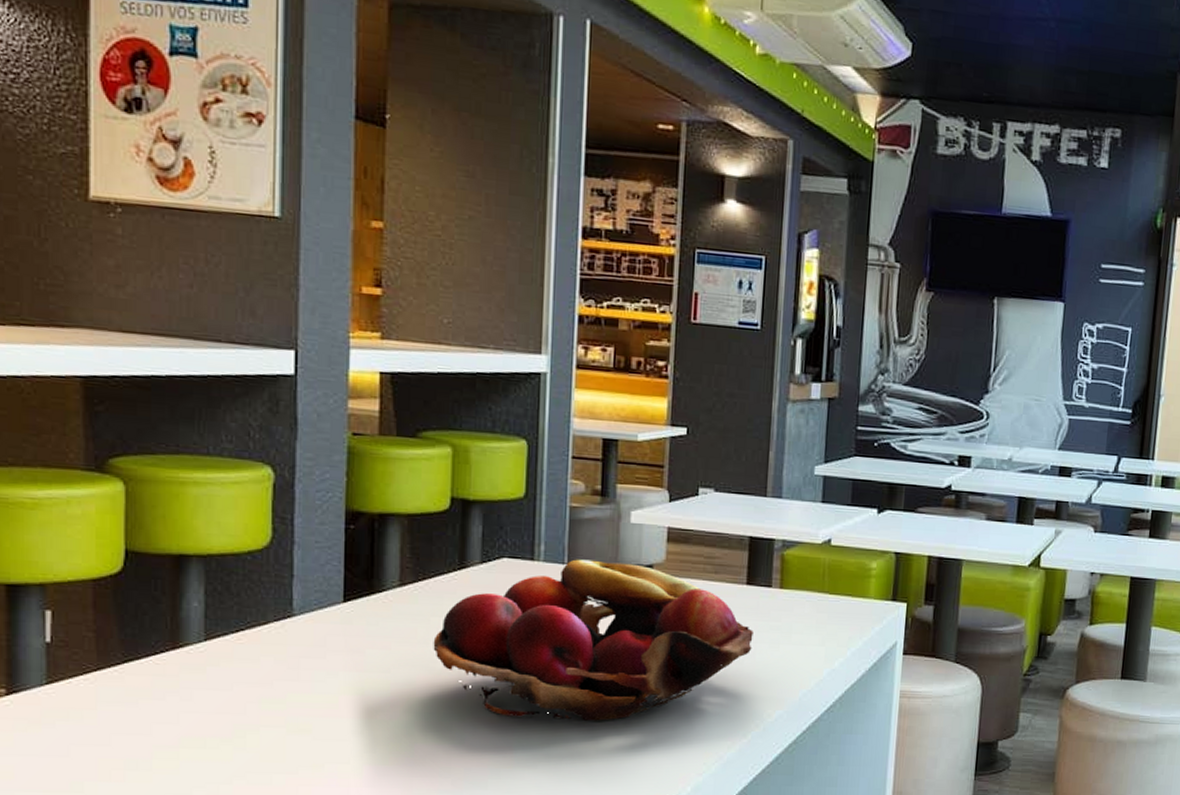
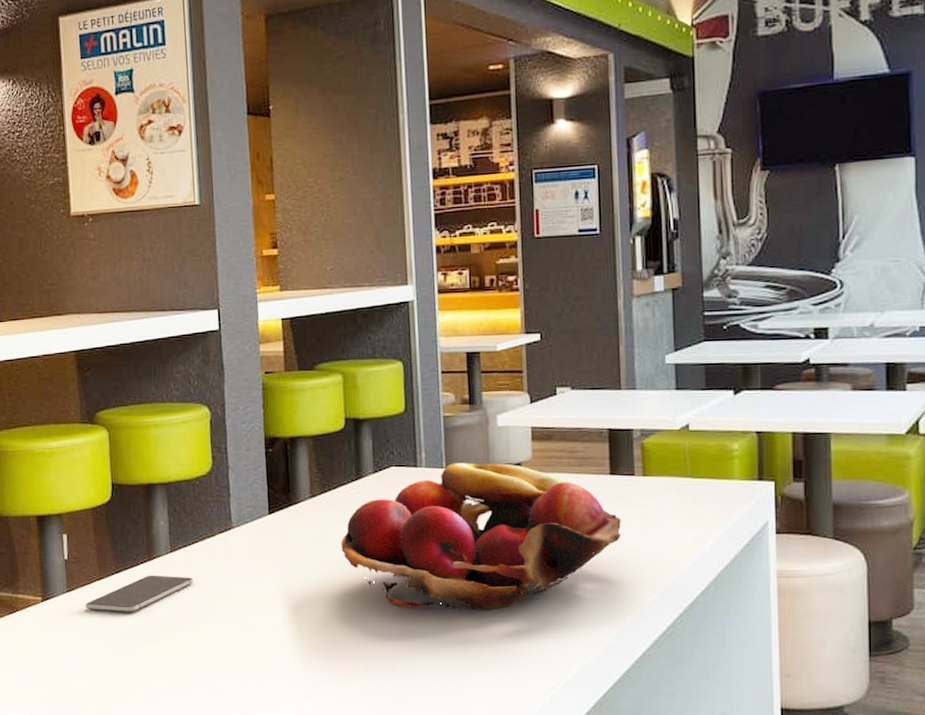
smartphone: none [73,667,235,712] -> present [85,575,194,612]

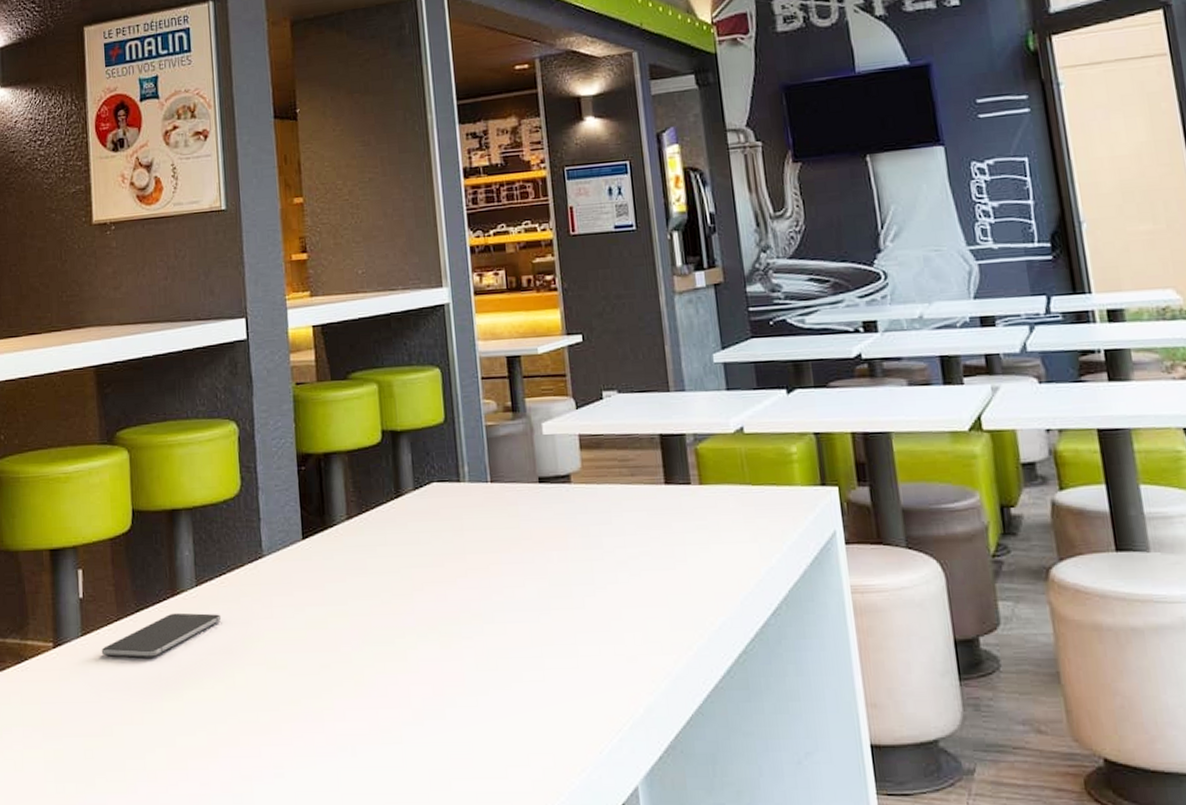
fruit basket: present [341,462,622,609] -> none [381,475,682,642]

